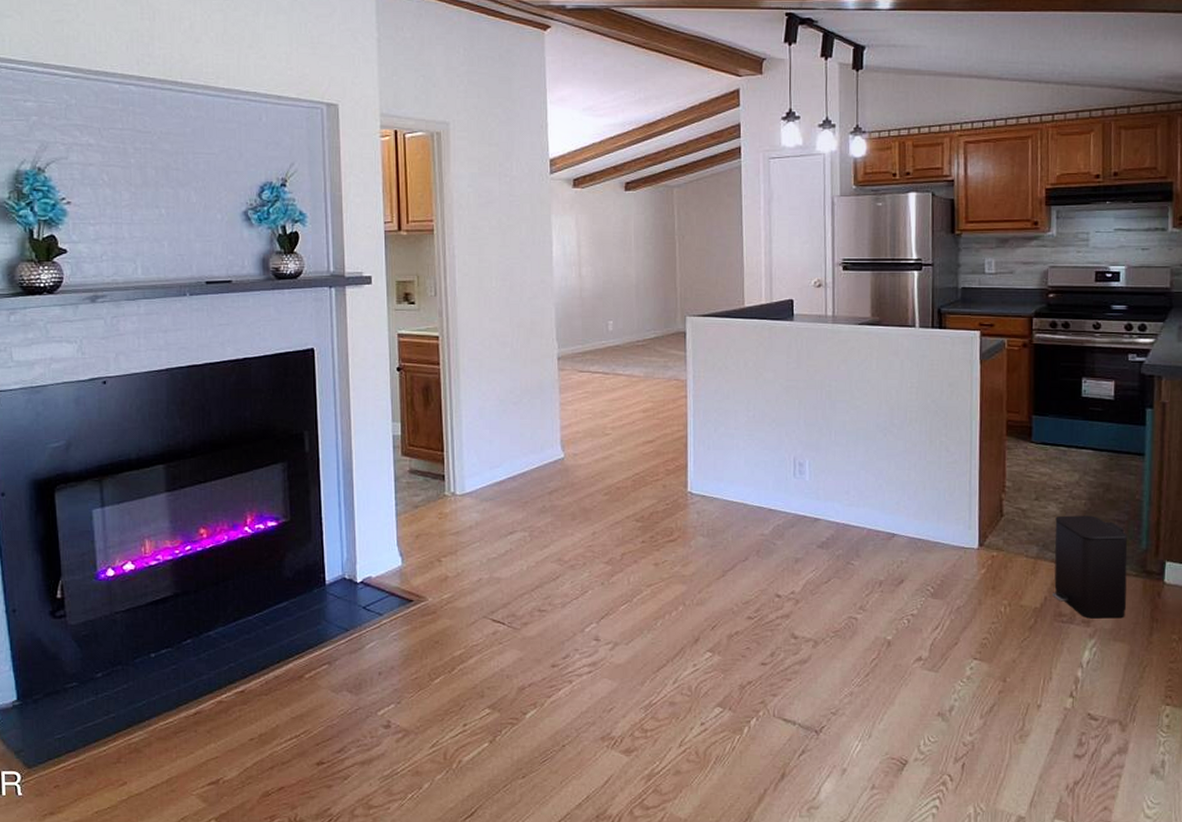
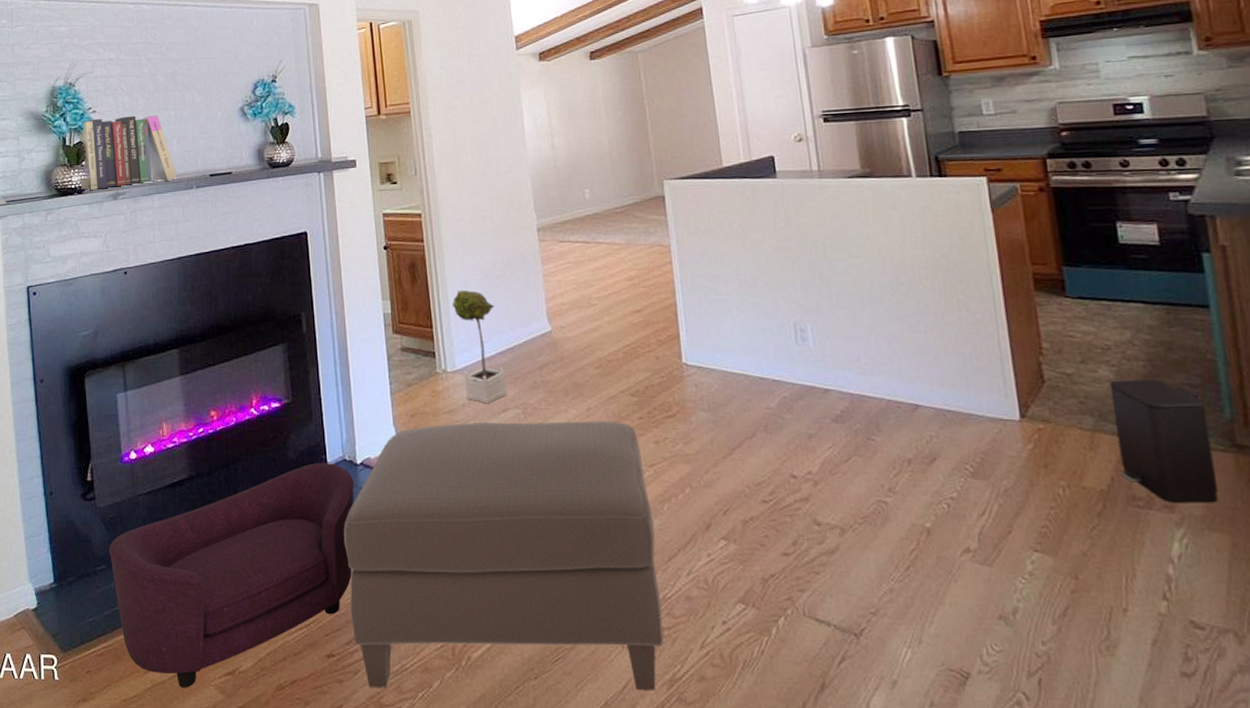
books: none [50,211,168,290] -> present [79,115,178,190]
dog bed: none [82,582,354,798] -> present [109,463,355,688]
ottoman: none [339,544,648,791] -> present [343,421,664,691]
potted tree: none [465,414,515,527] -> present [452,289,507,404]

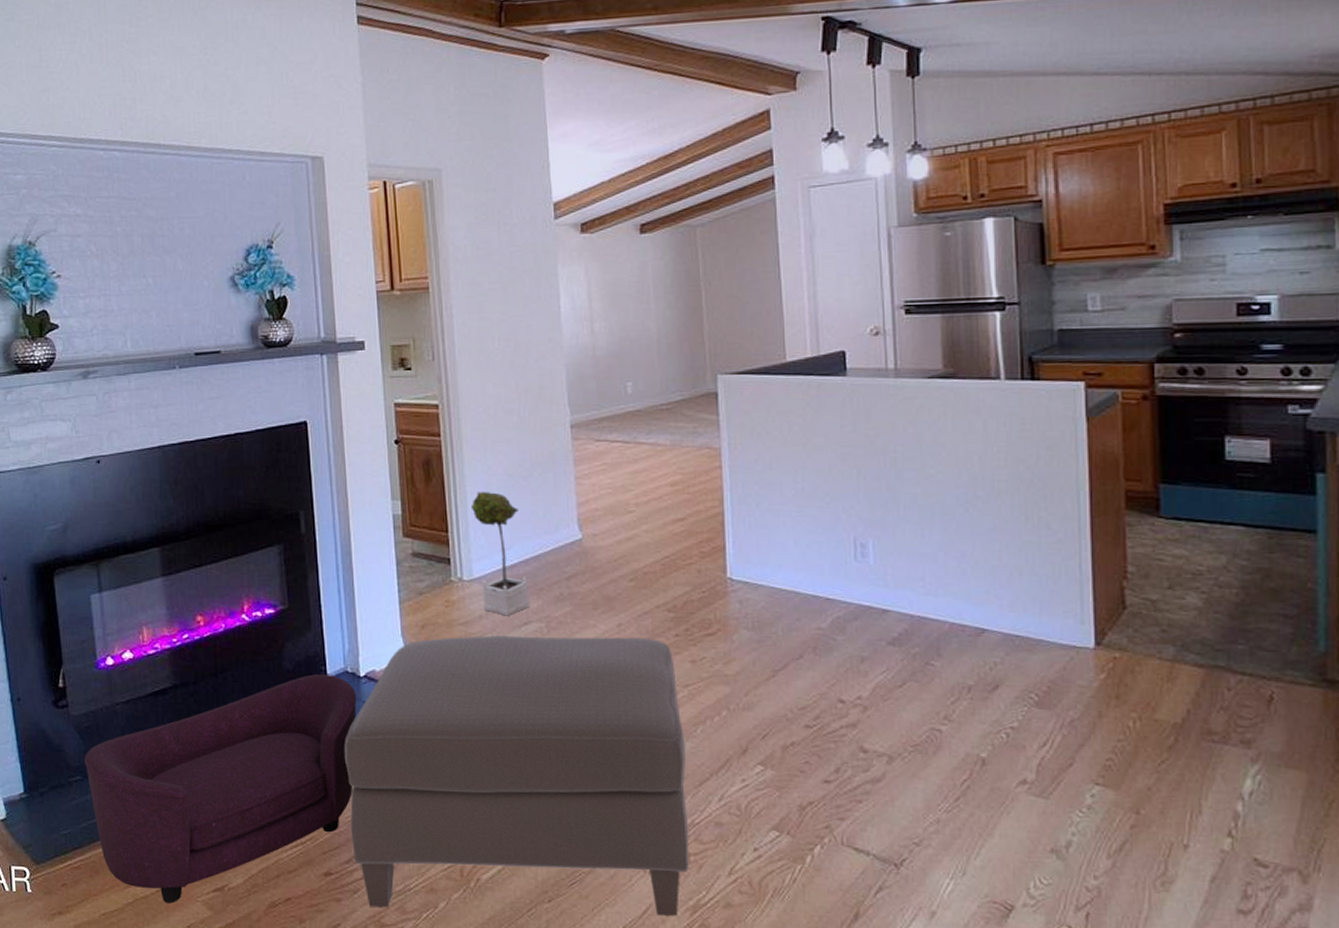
books: present [79,115,178,190] -> none [42,282,158,367]
pedal bin: present [1109,379,1219,503] -> none [1197,608,1302,739]

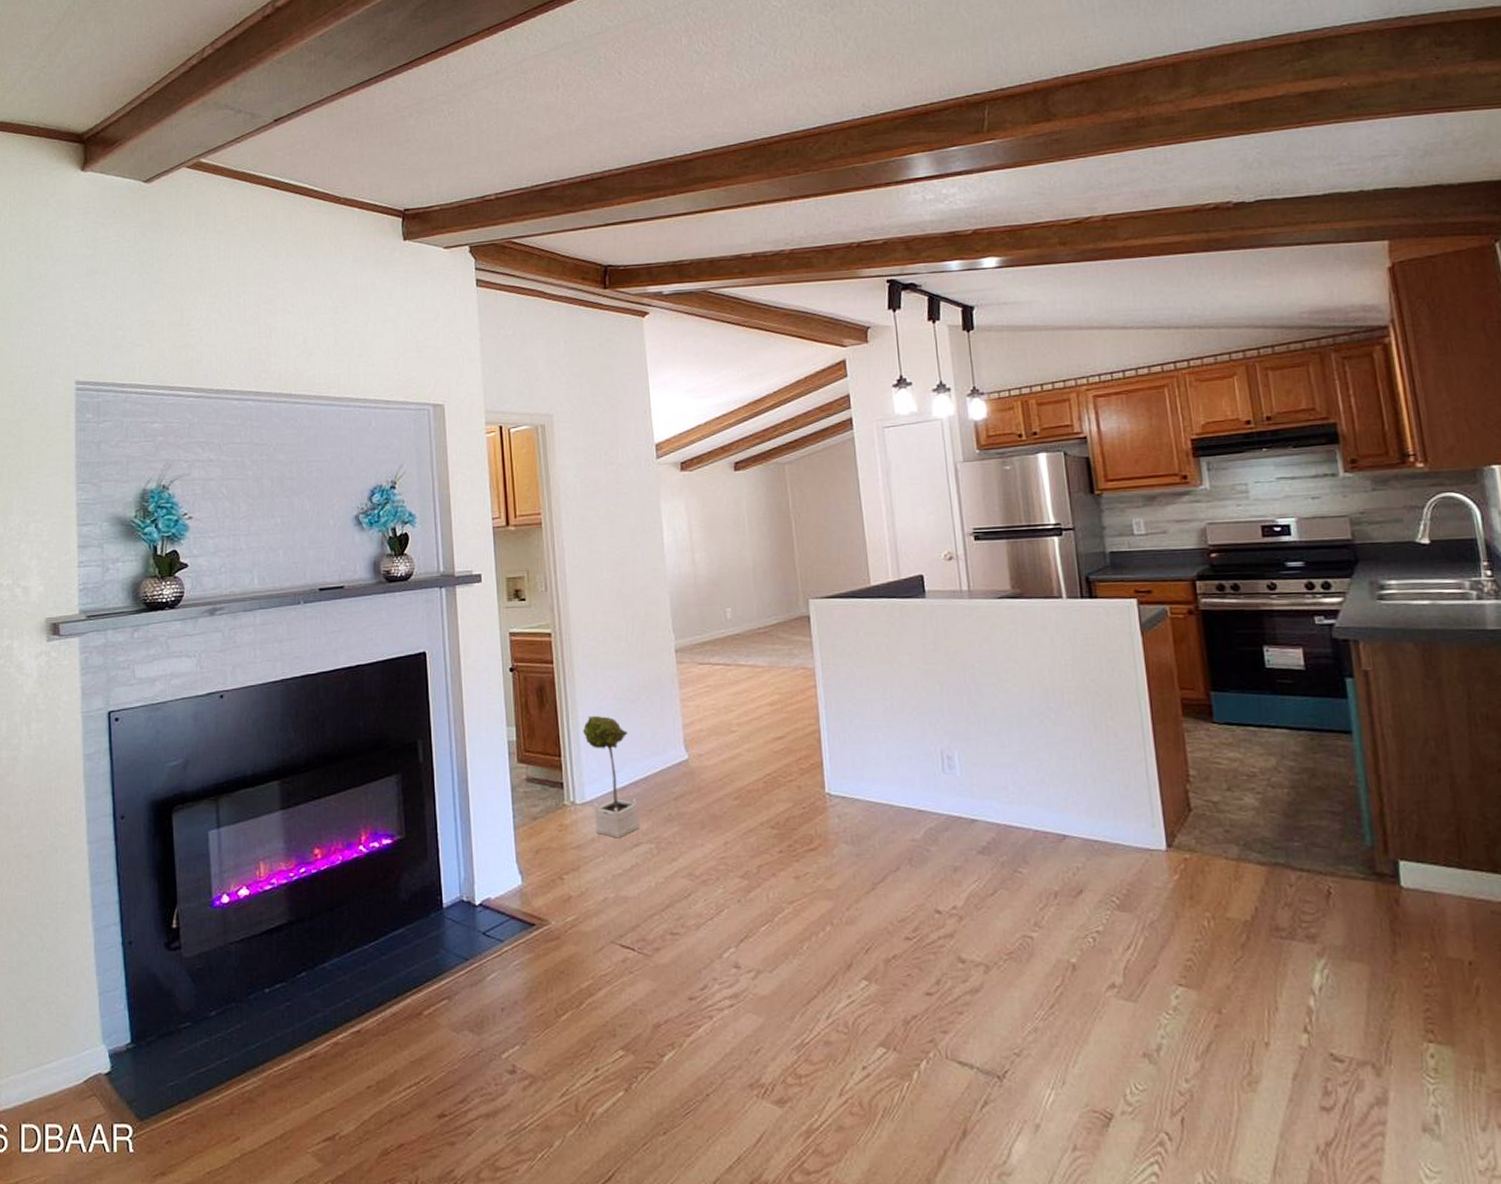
dog bed: present [85,674,357,904] -> none [196,904,473,1157]
ottoman: present [344,636,689,917] -> none [459,855,801,1150]

